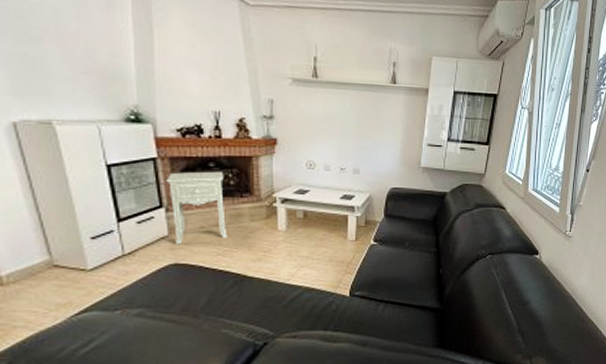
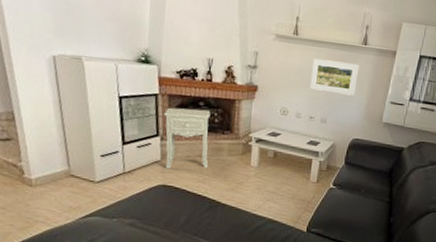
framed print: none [338,103,390,141] -> present [310,58,359,96]

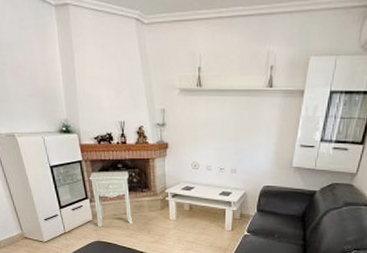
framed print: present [310,58,359,96] -> none [218,109,266,143]

